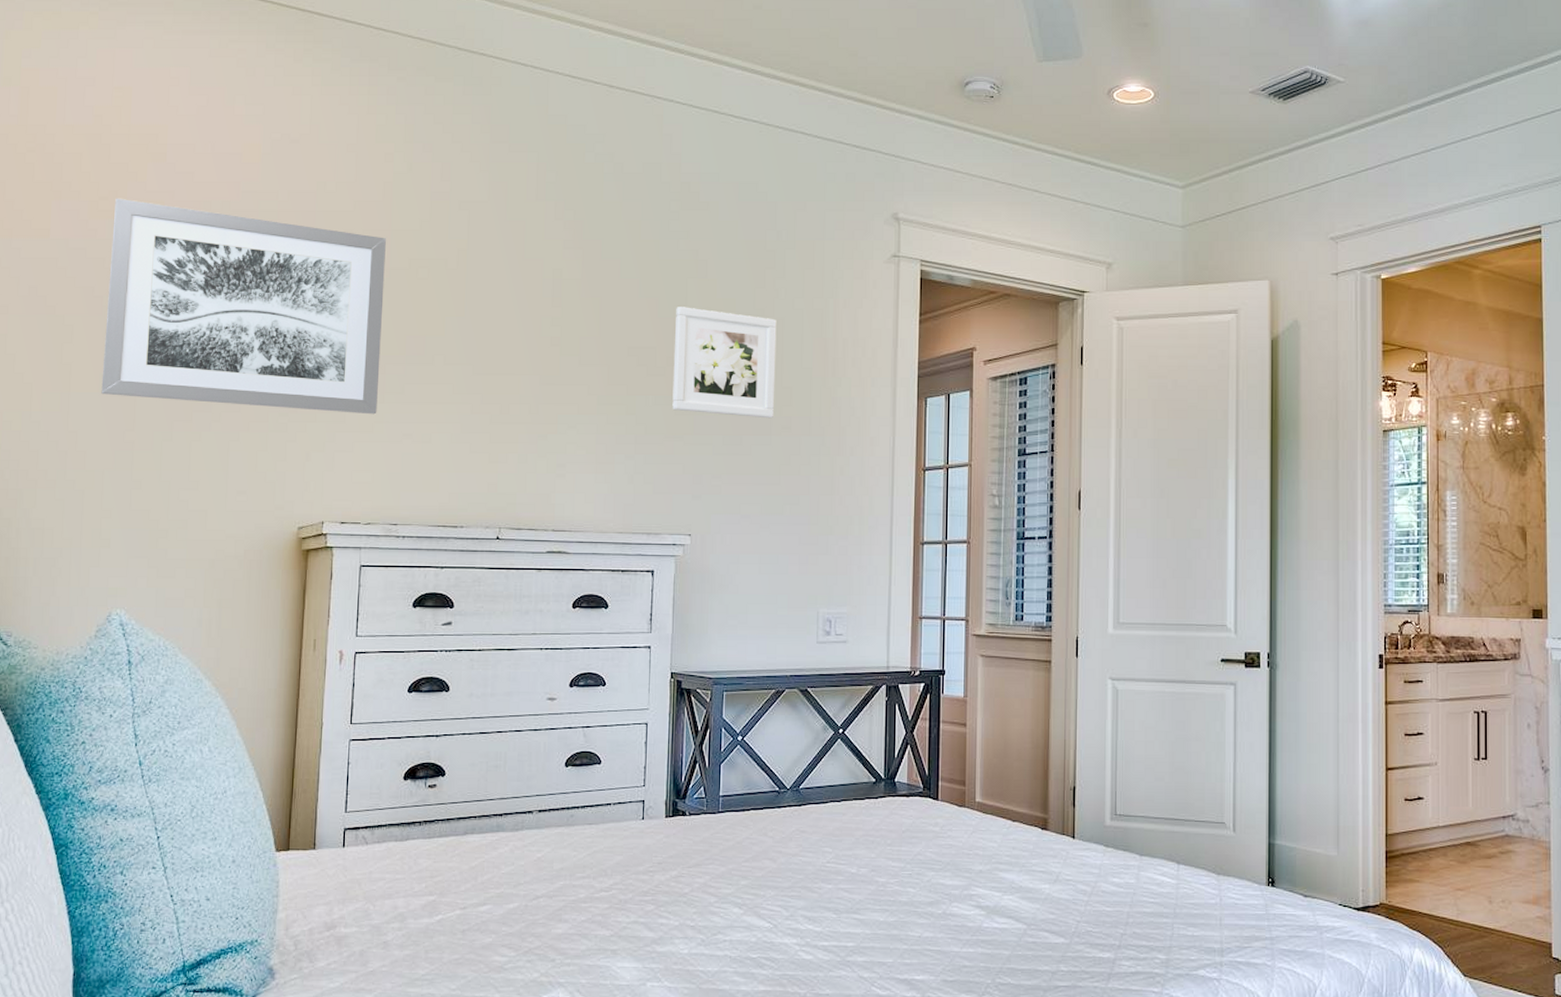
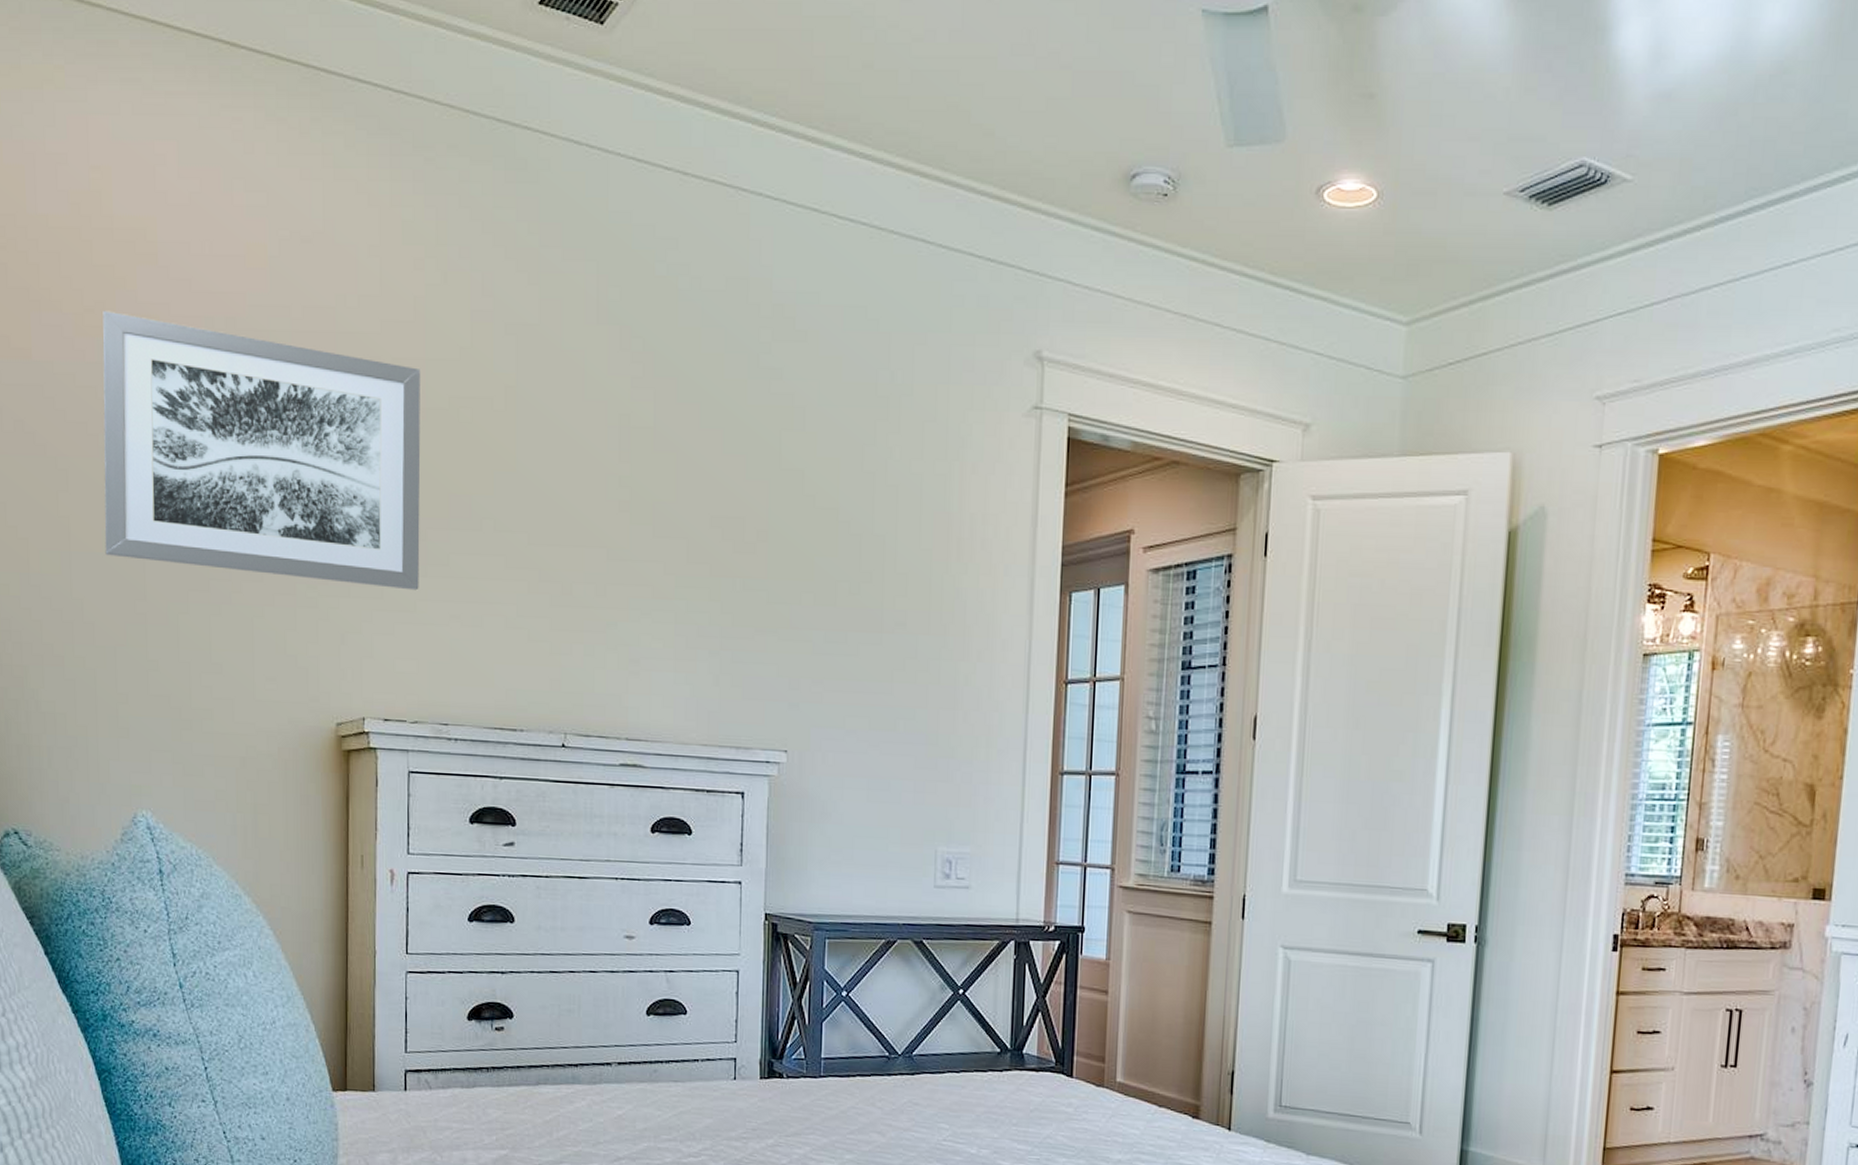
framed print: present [672,307,777,419] -> none [764,466,890,612]

